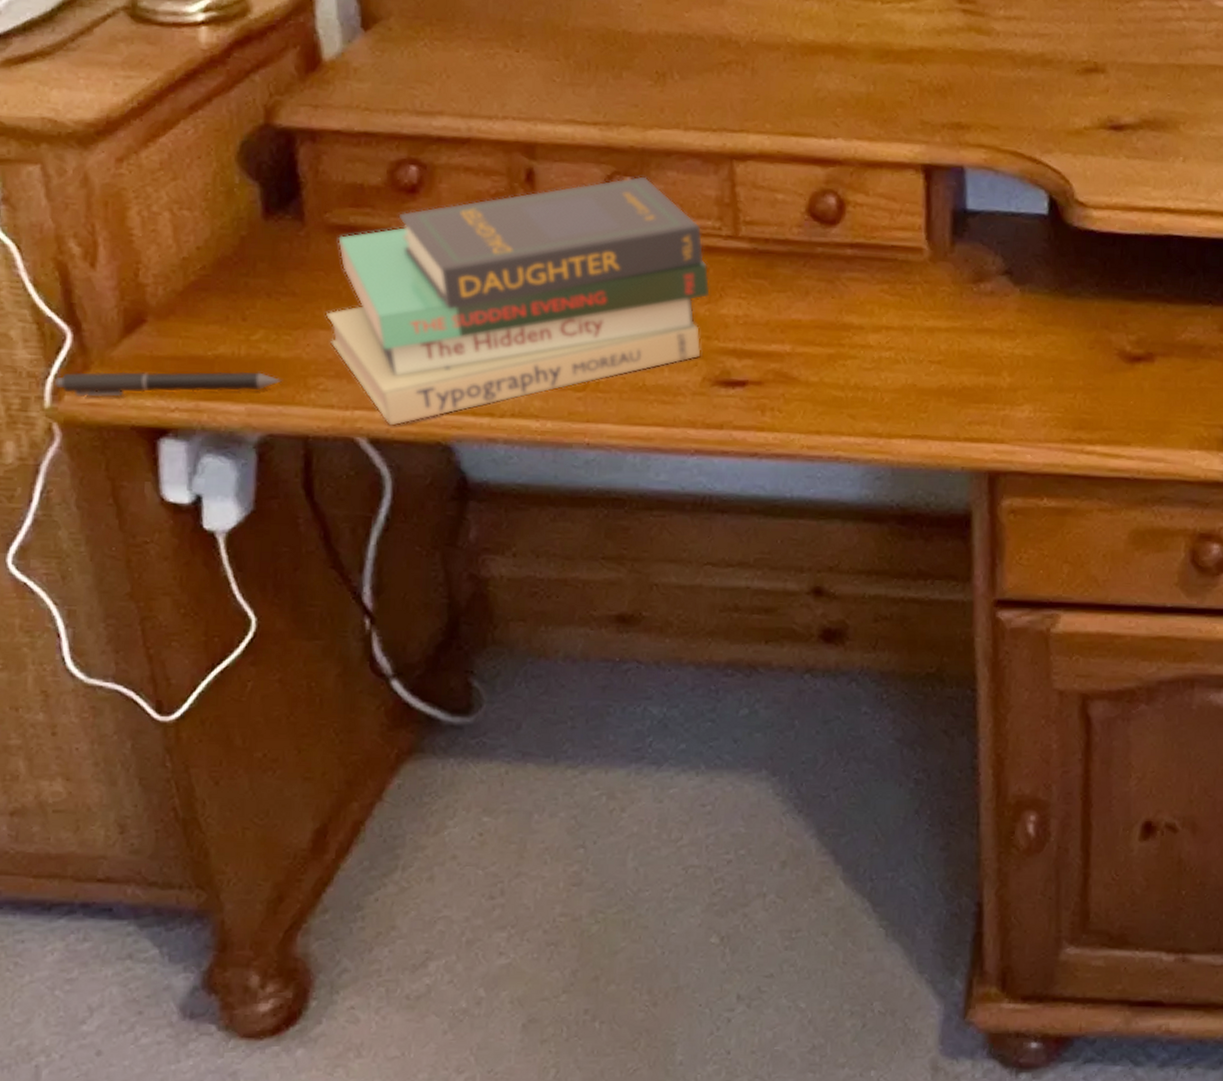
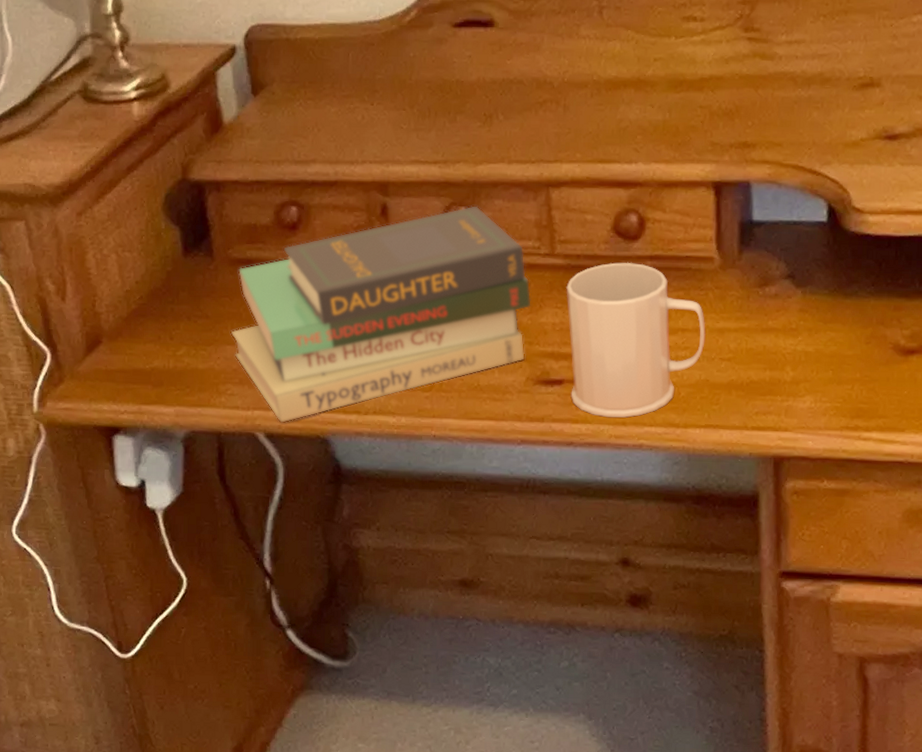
pen: present [55,371,283,398] -> none [40,380,201,404]
mug: none [751,249,913,426] -> present [566,262,706,418]

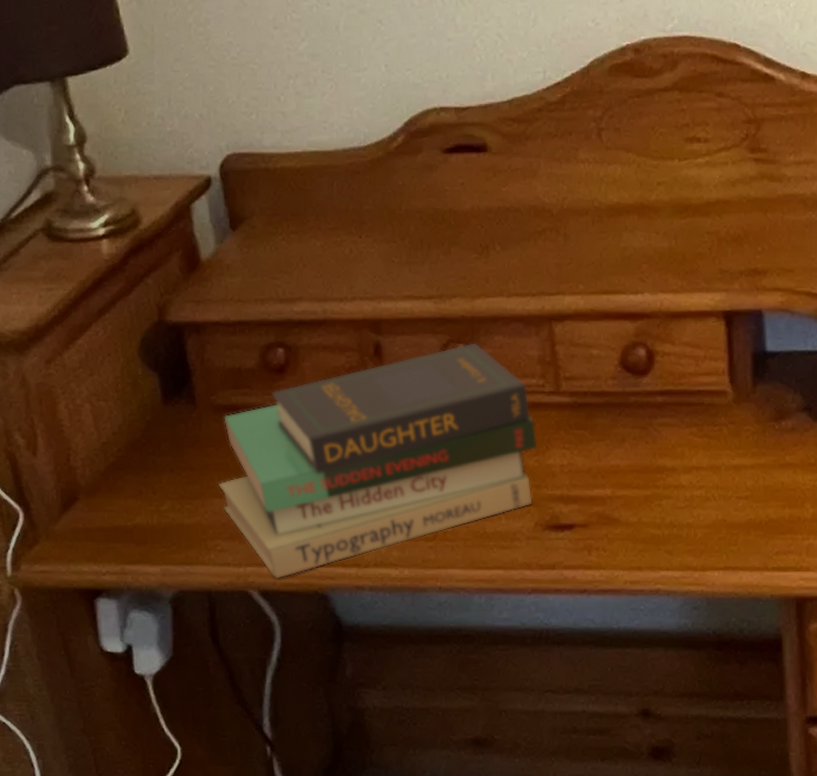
mug: present [566,262,706,418] -> none [573,399,721,563]

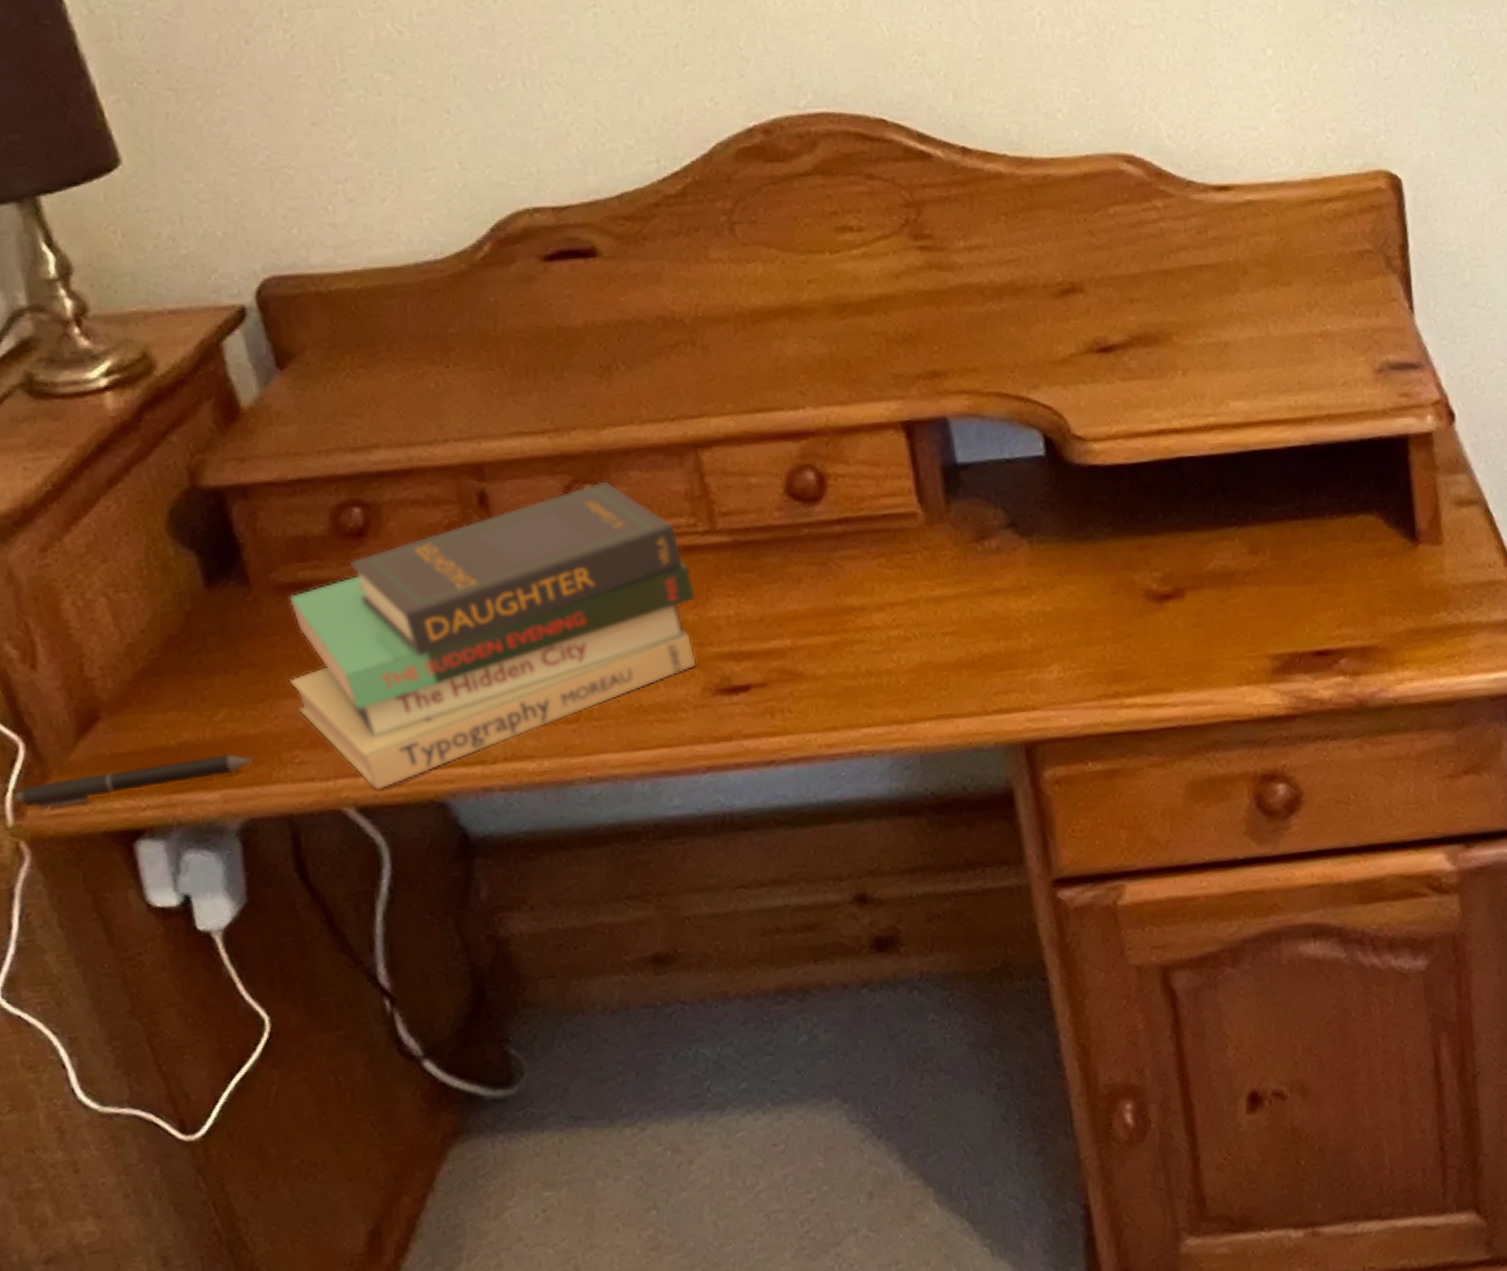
pen: none [14,537,188,567] -> present [14,754,256,811]

